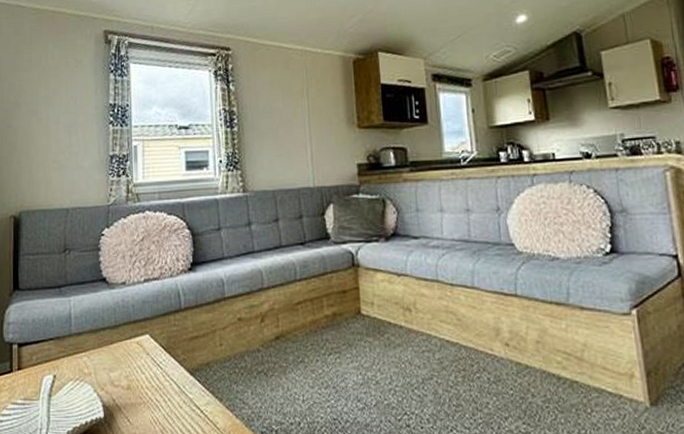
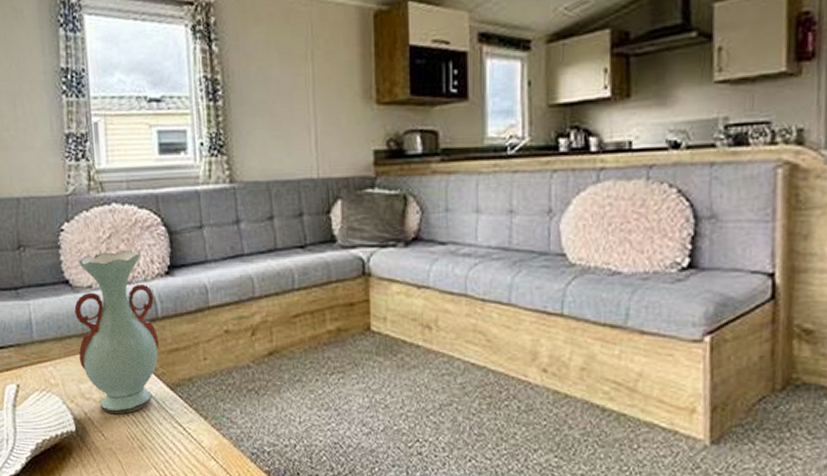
decorative vase: none [109,250,182,399] -> present [74,250,160,414]

